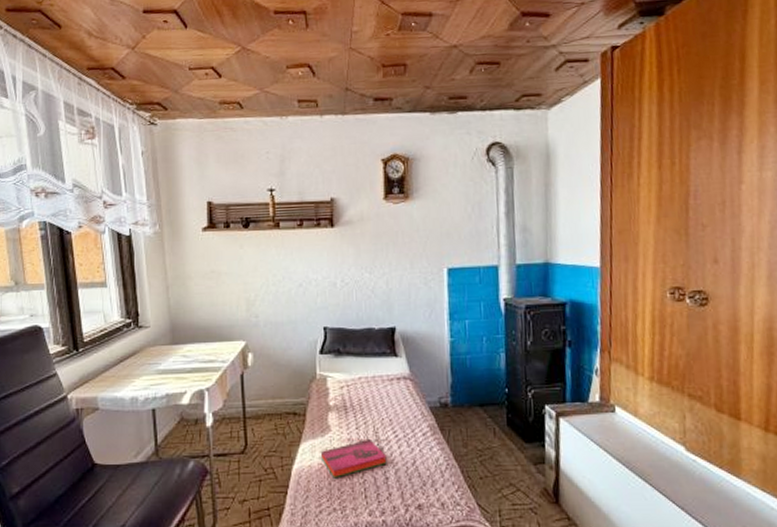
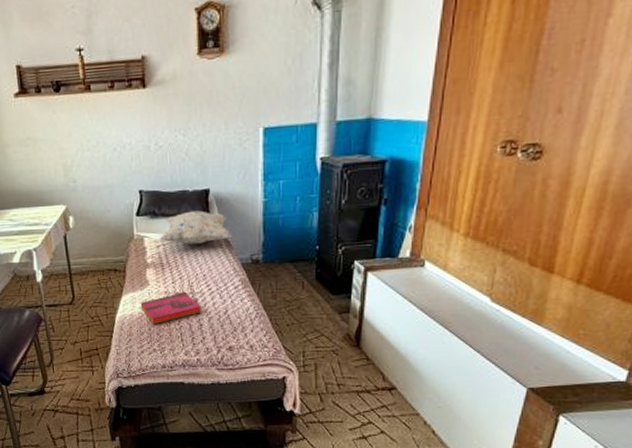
decorative pillow: none [344,349,420,386] -> present [160,211,233,244]

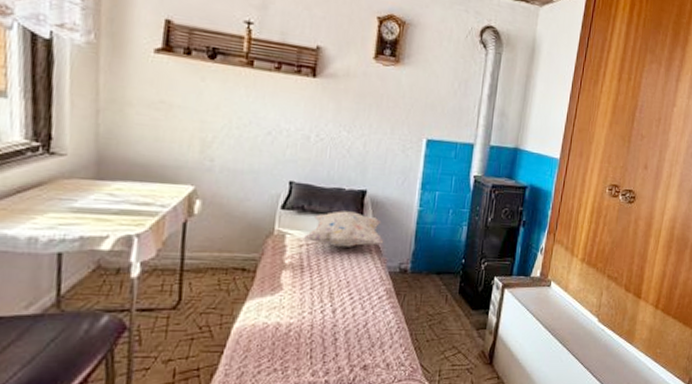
hardback book: present [140,292,201,325] -> none [267,300,339,339]

